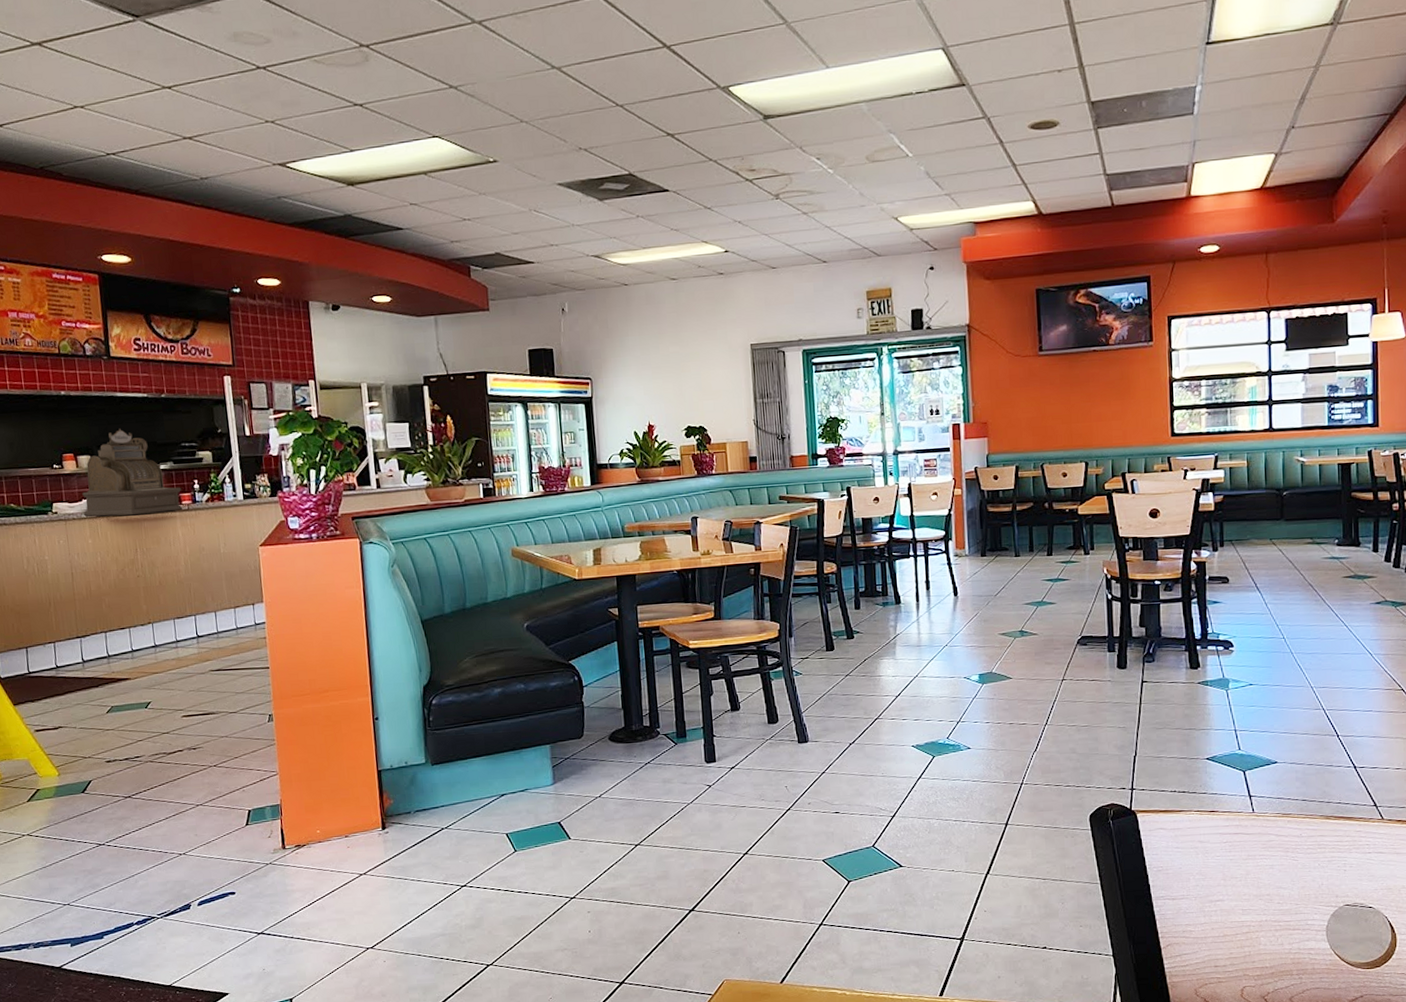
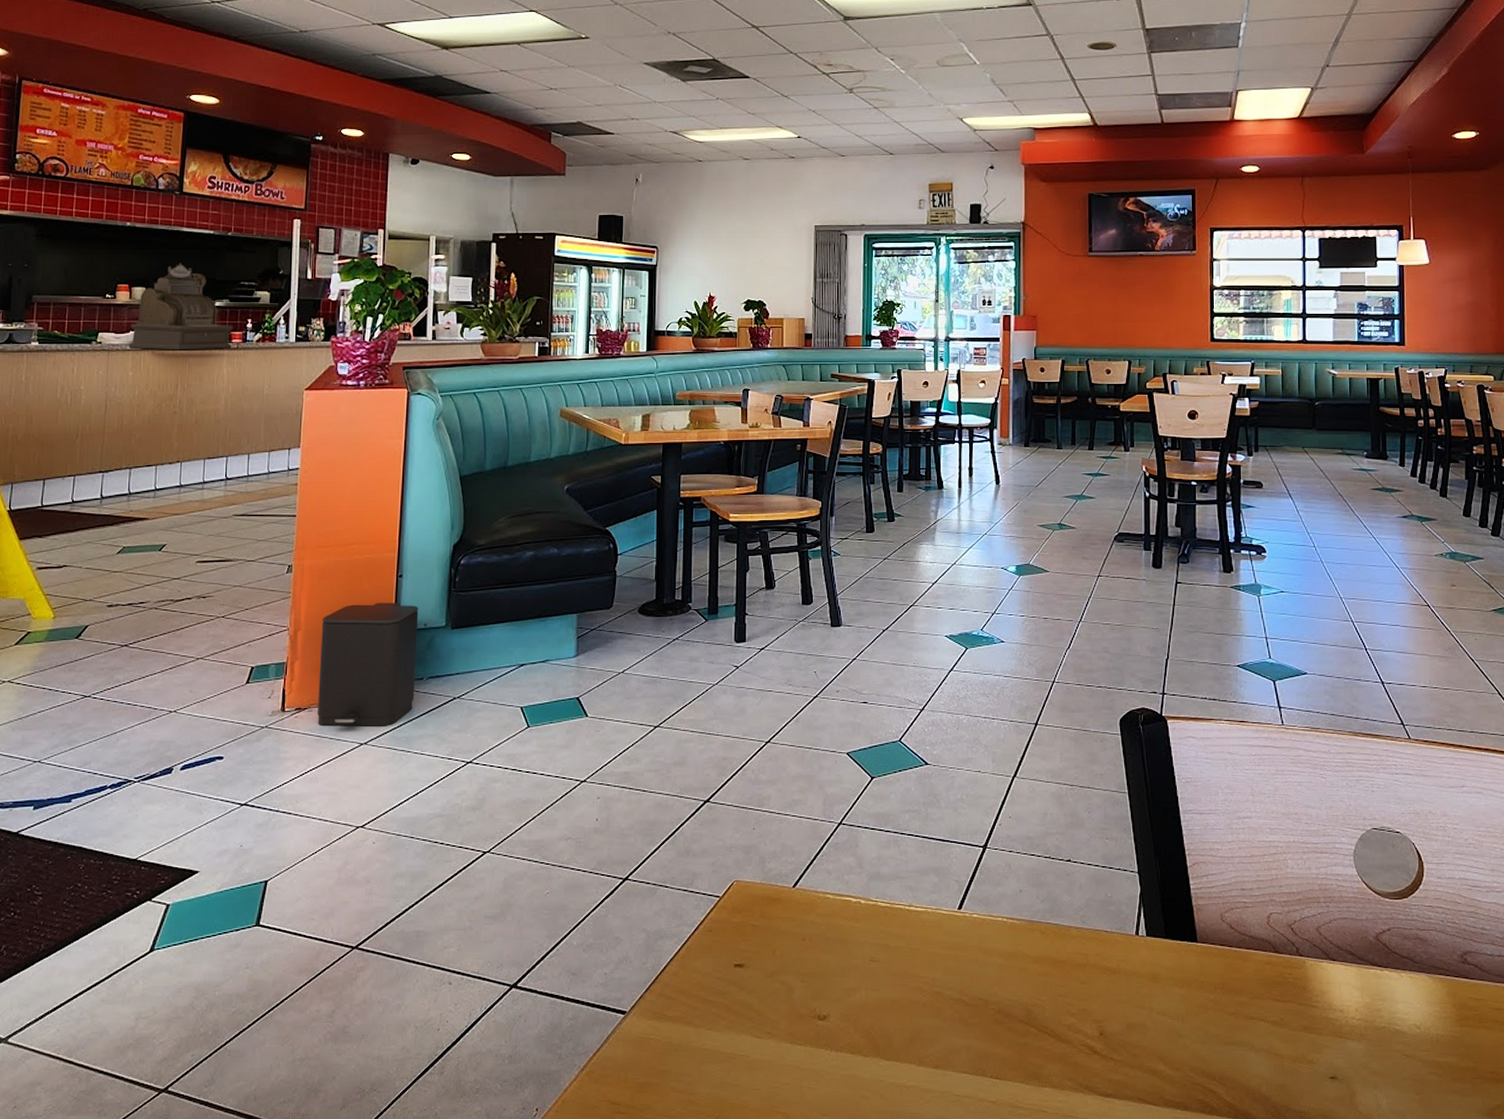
pedal bin: none [307,744,405,860] -> present [316,603,419,727]

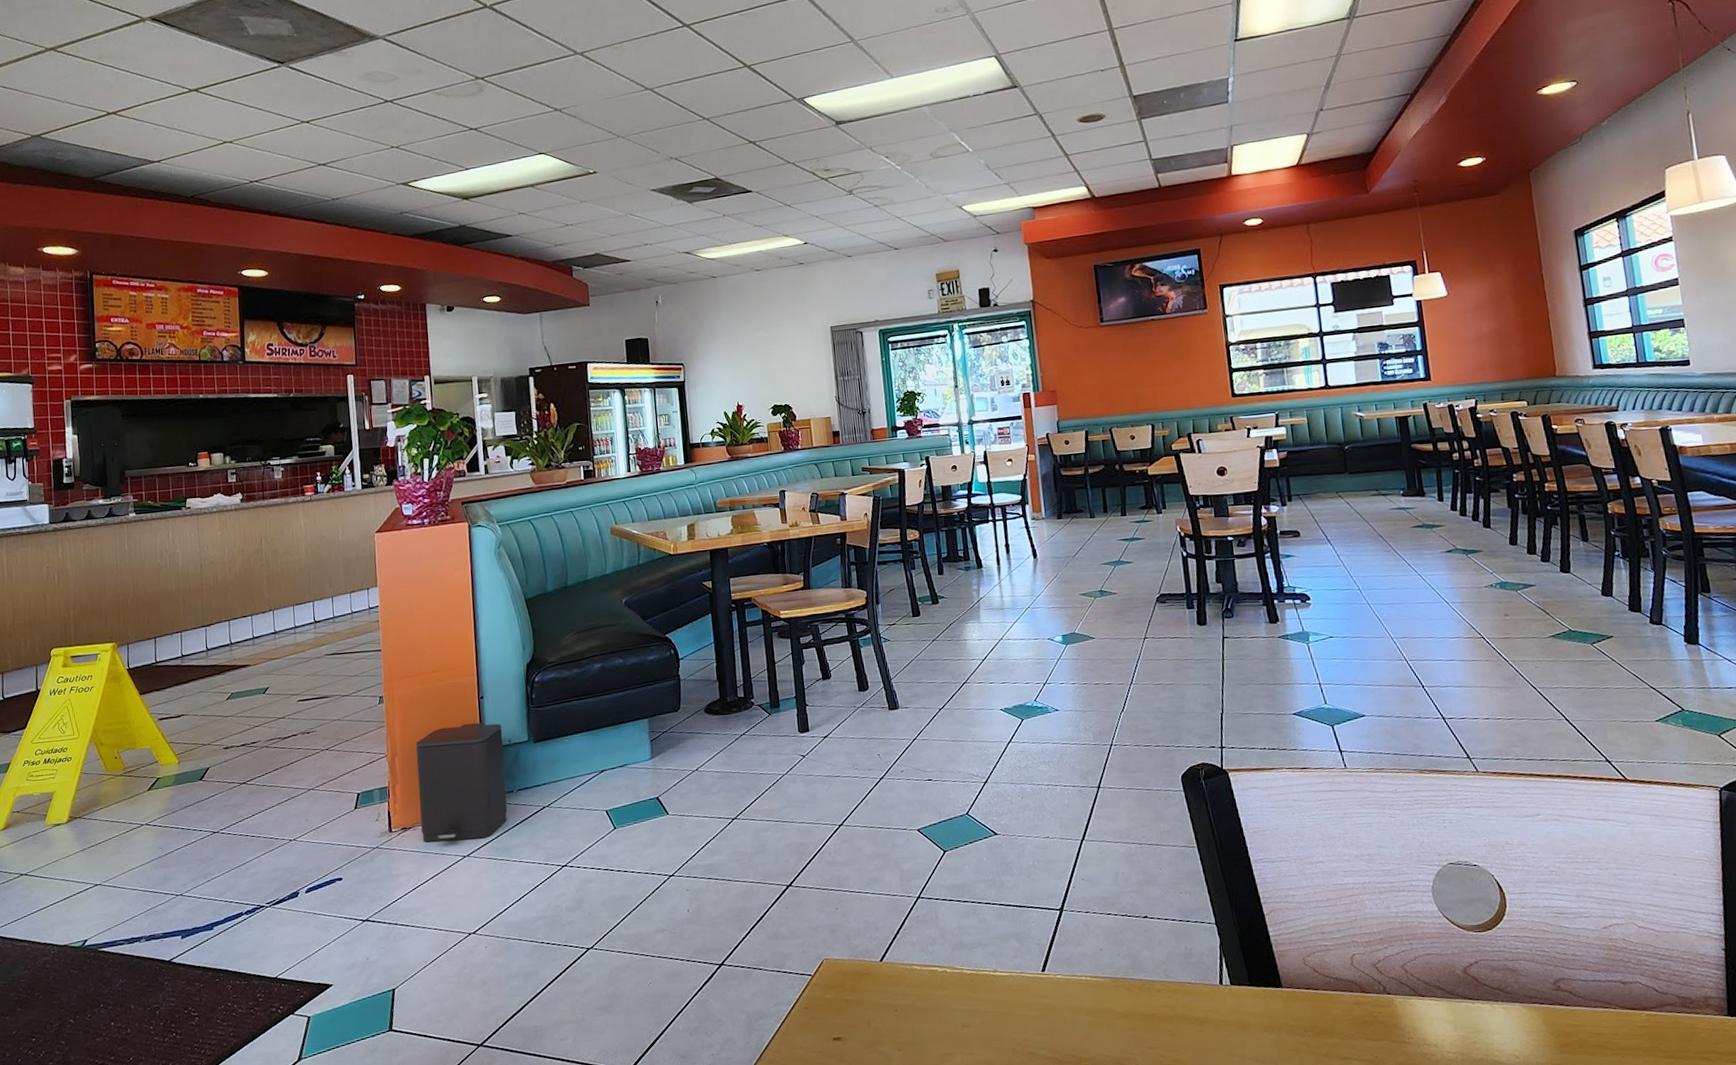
cash register: present [128,263,234,351] -> none [214,426,306,511]

